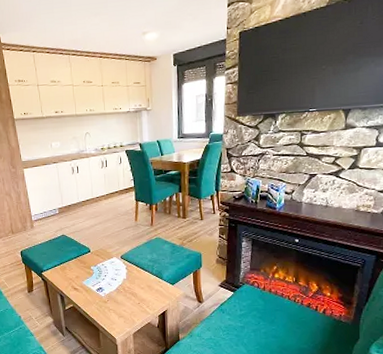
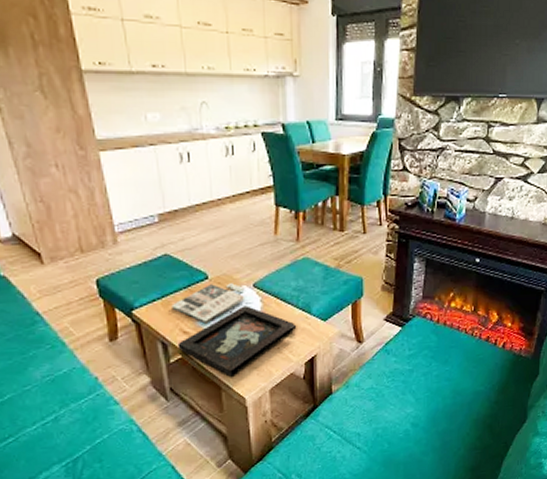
magazine: none [66,255,116,283] -> present [171,283,245,324]
decorative tray: none [70,271,152,322] -> present [177,305,297,377]

